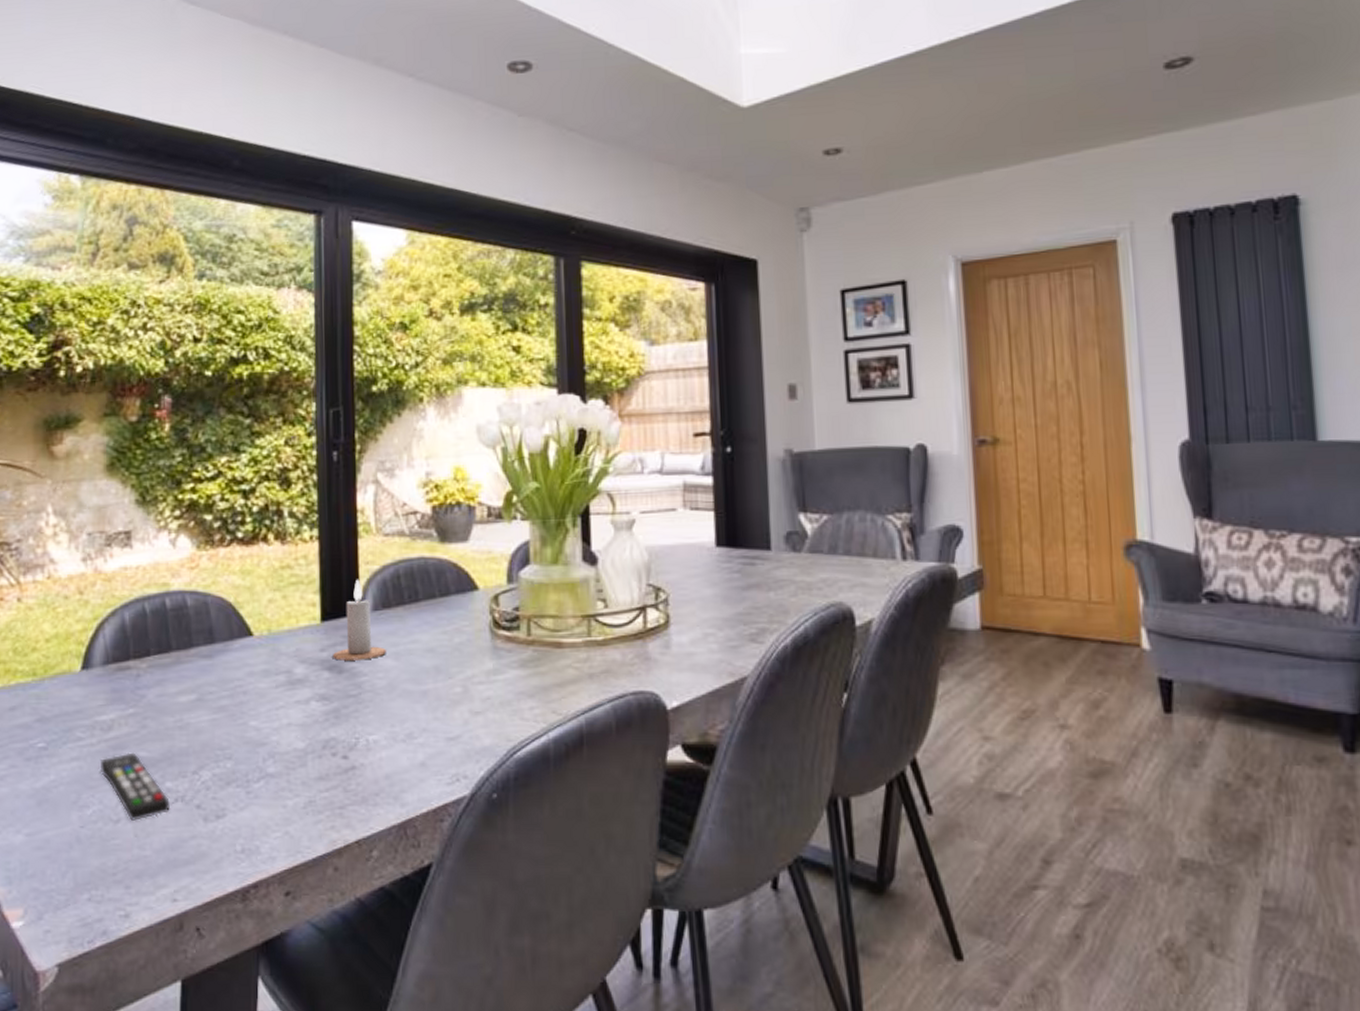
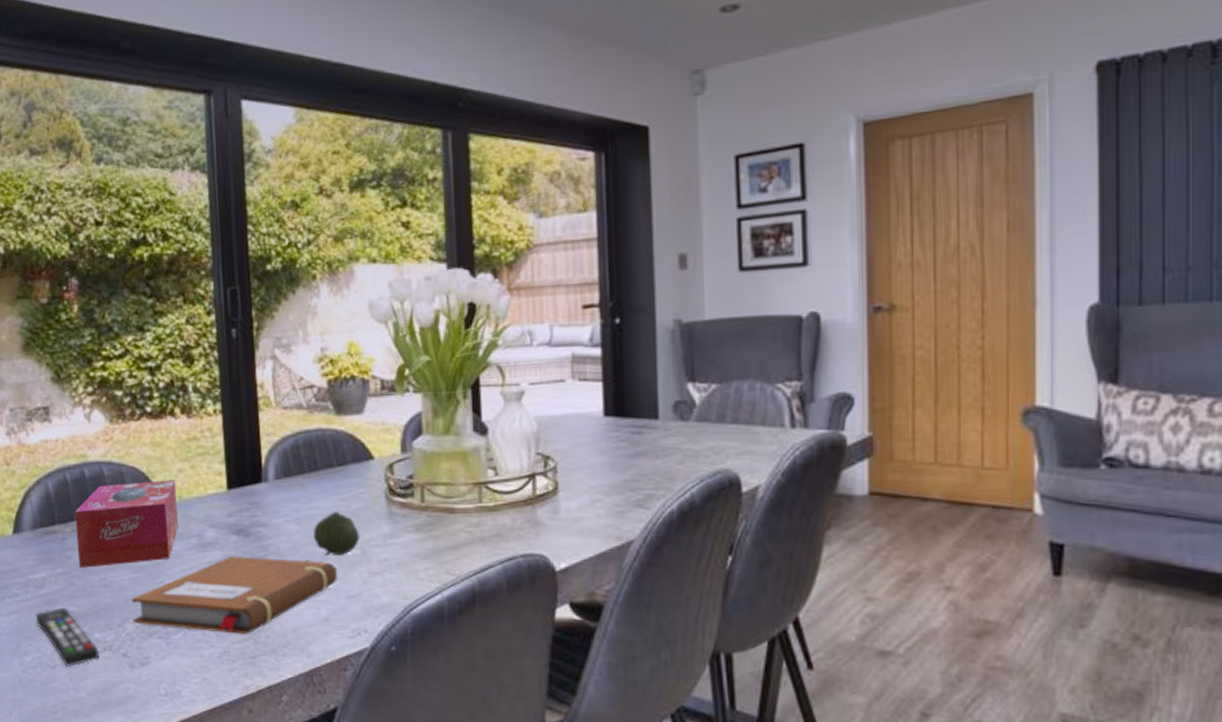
tissue box: none [152,610,266,708] -> present [74,479,178,568]
notebook: none [209,695,436,781] -> present [131,556,337,634]
candle: present [332,579,387,661] -> none [239,450,290,525]
fruit: none [411,645,461,695] -> present [312,511,359,556]

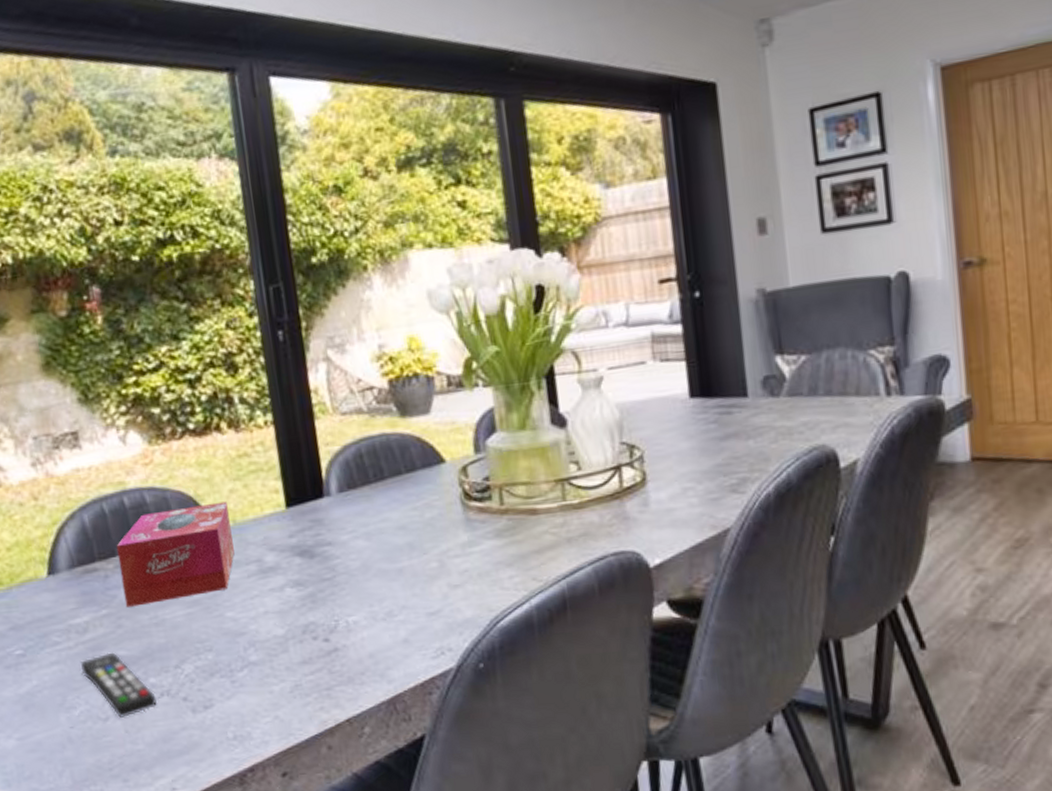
notebook: present [131,556,337,634] -> none [187,577,415,665]
fruit: present [312,511,359,556] -> none [383,521,436,571]

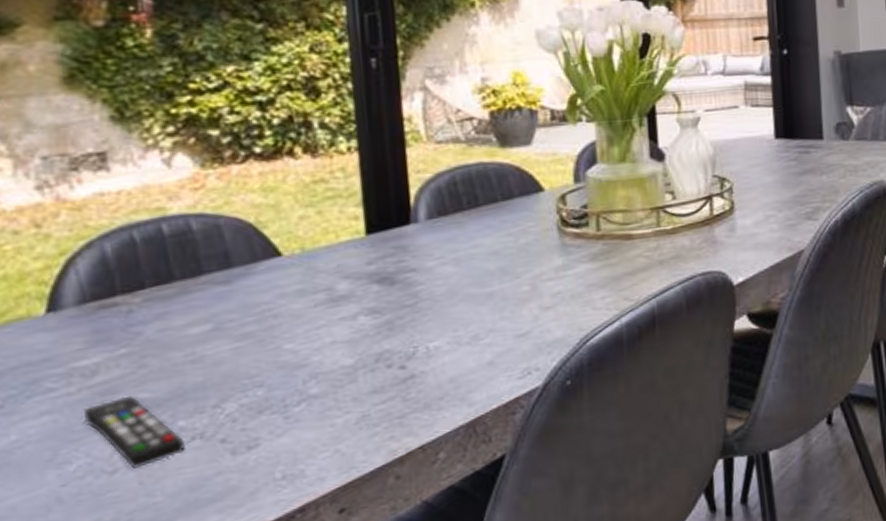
tissue box: present [116,501,235,607] -> none [146,228,300,345]

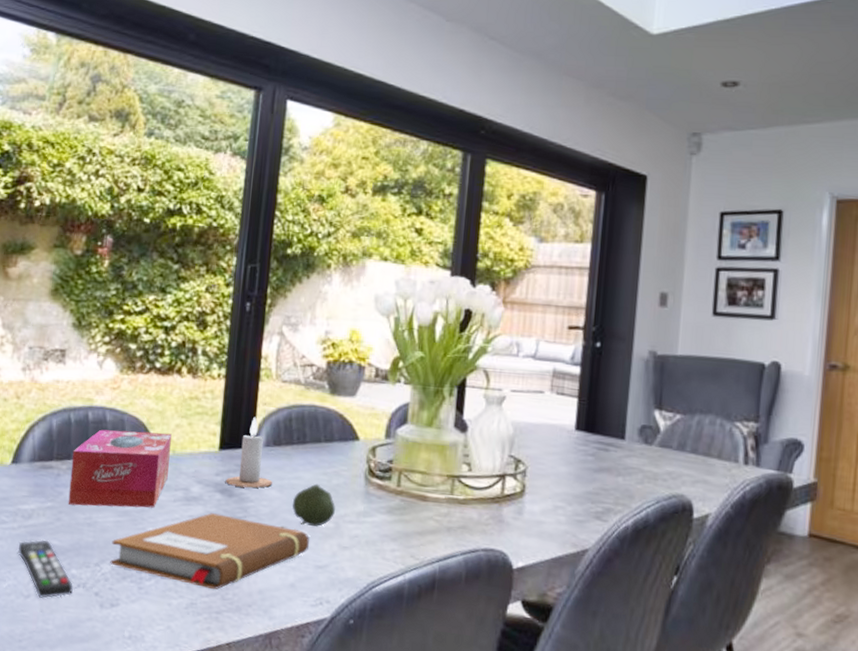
tissue box: none [146,228,300,345] -> present [68,429,172,508]
notebook: none [233,302,503,401] -> present [110,513,309,590]
candle: none [381,188,446,272] -> present [225,417,273,488]
fruit: none [473,247,529,295] -> present [292,483,335,528]

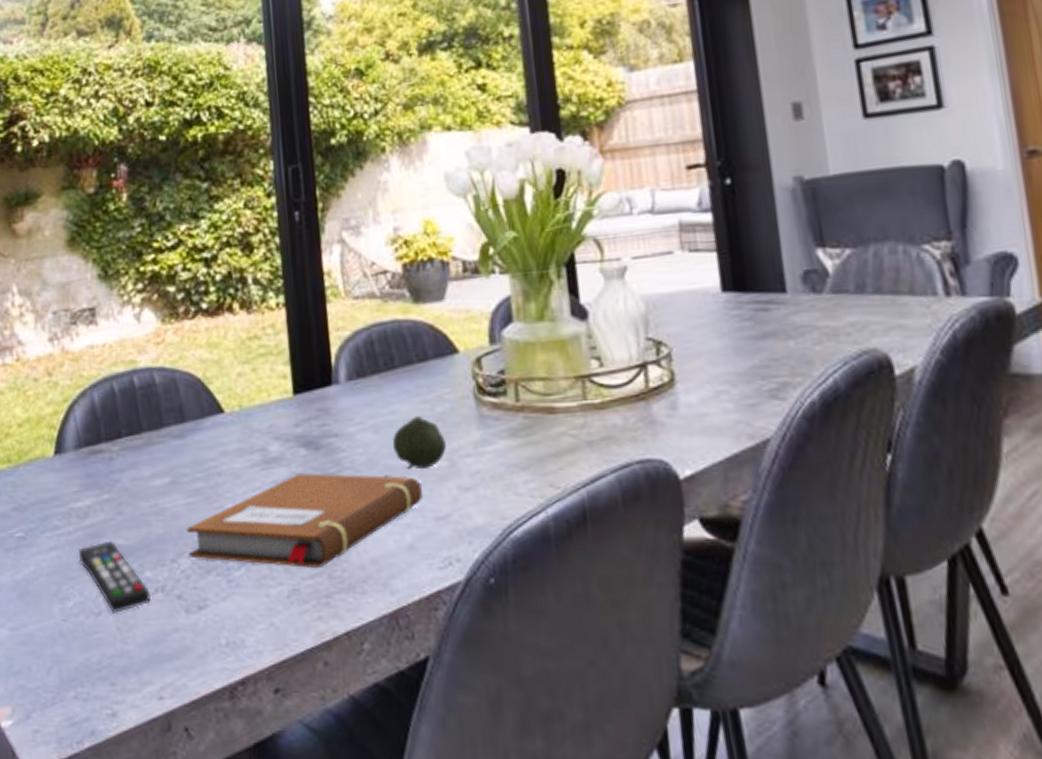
tissue box: present [68,429,172,508] -> none [123,385,239,493]
candle: present [225,417,273,488] -> none [307,347,365,436]

